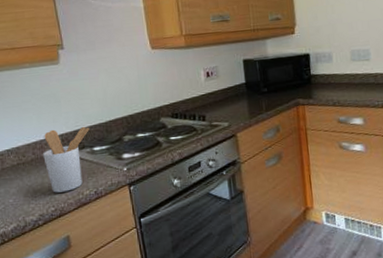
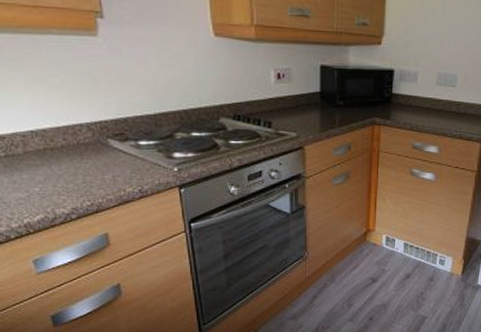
utensil holder: present [43,126,89,193] -> none [76,114,134,186]

